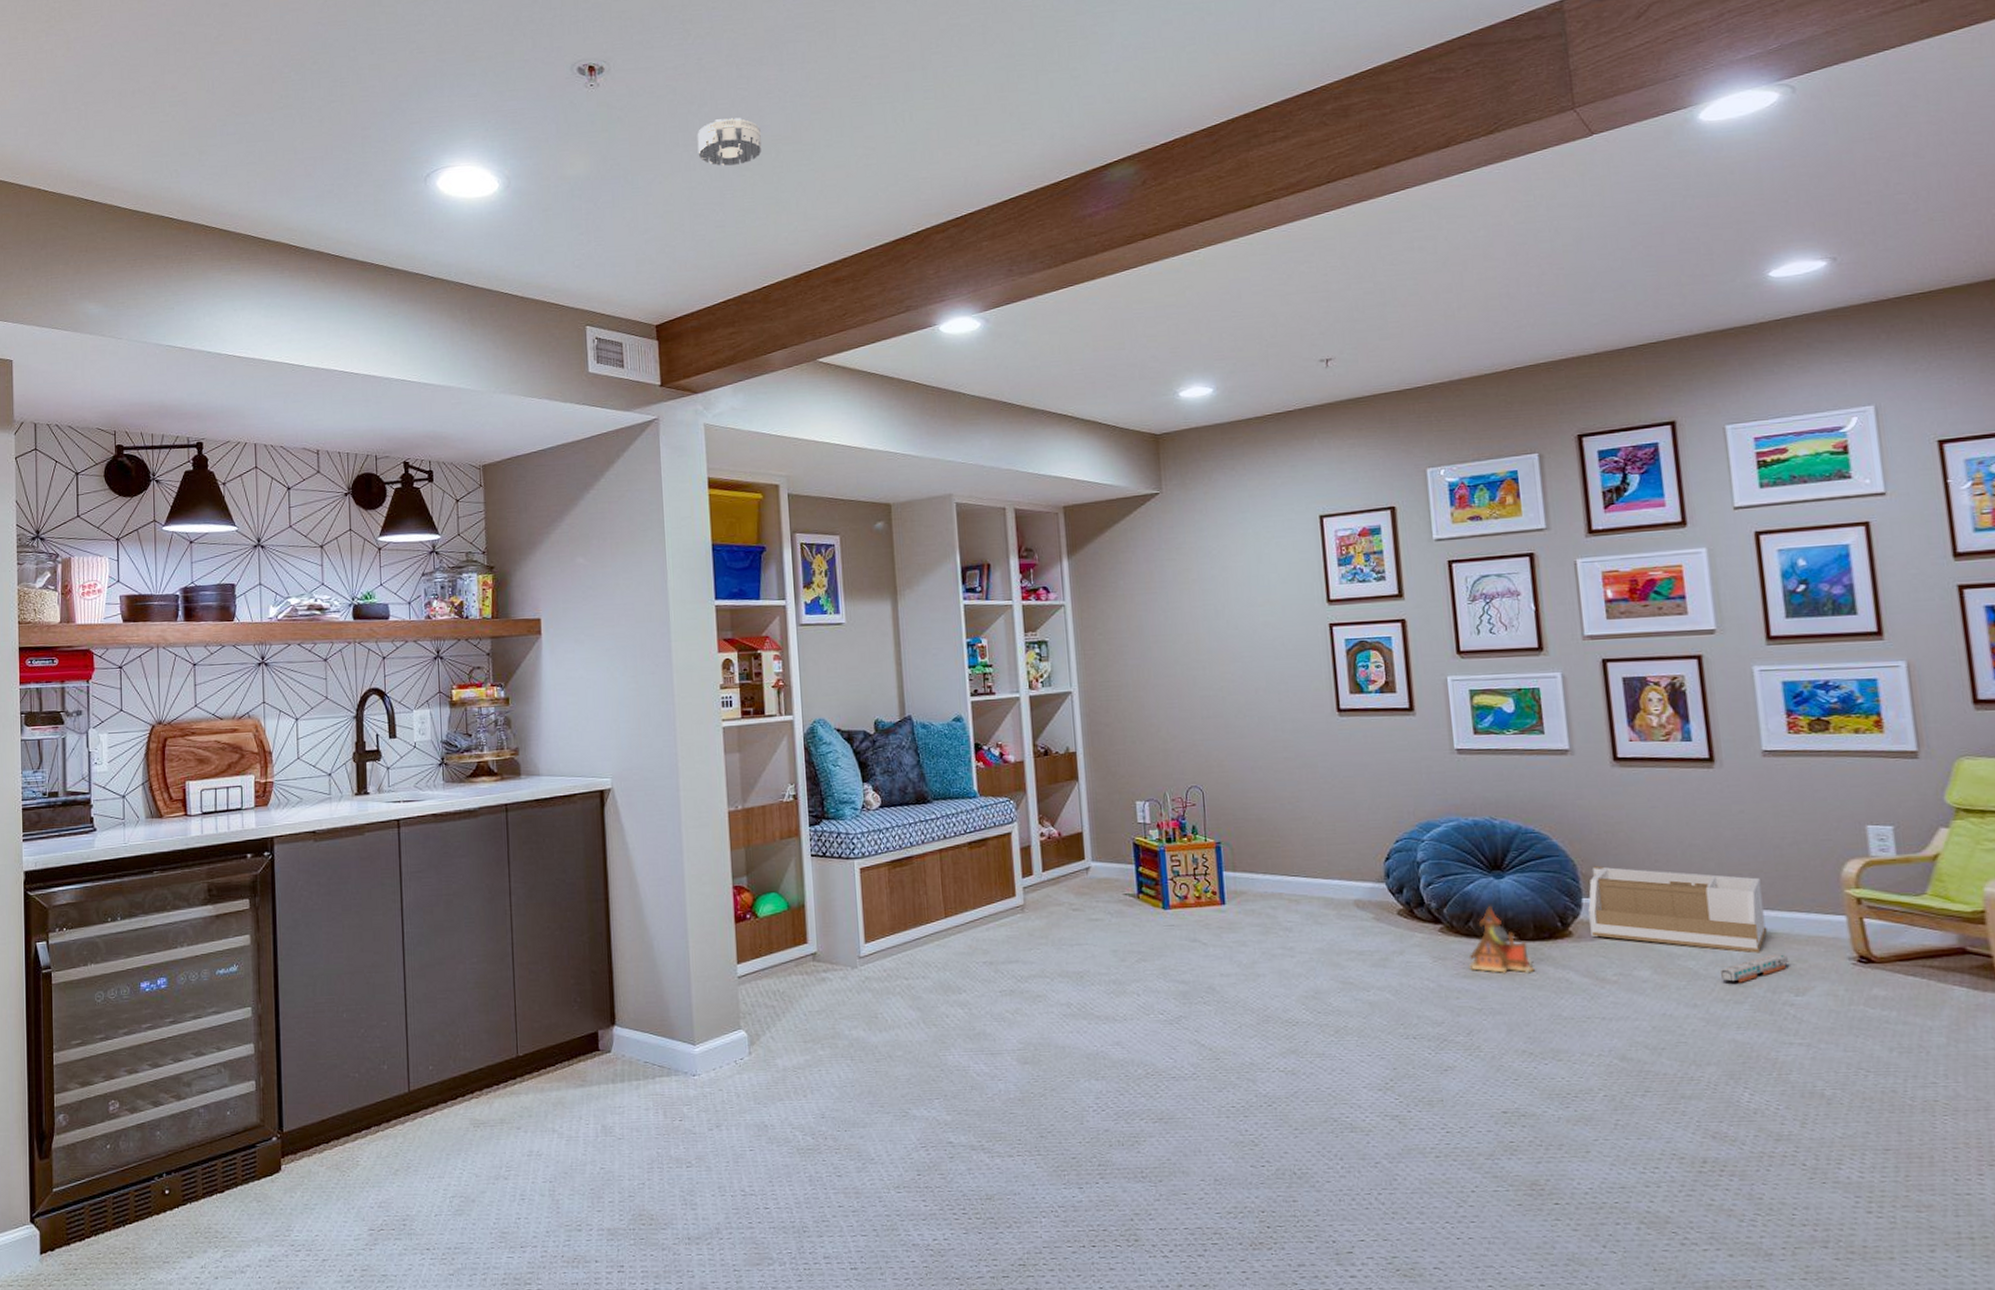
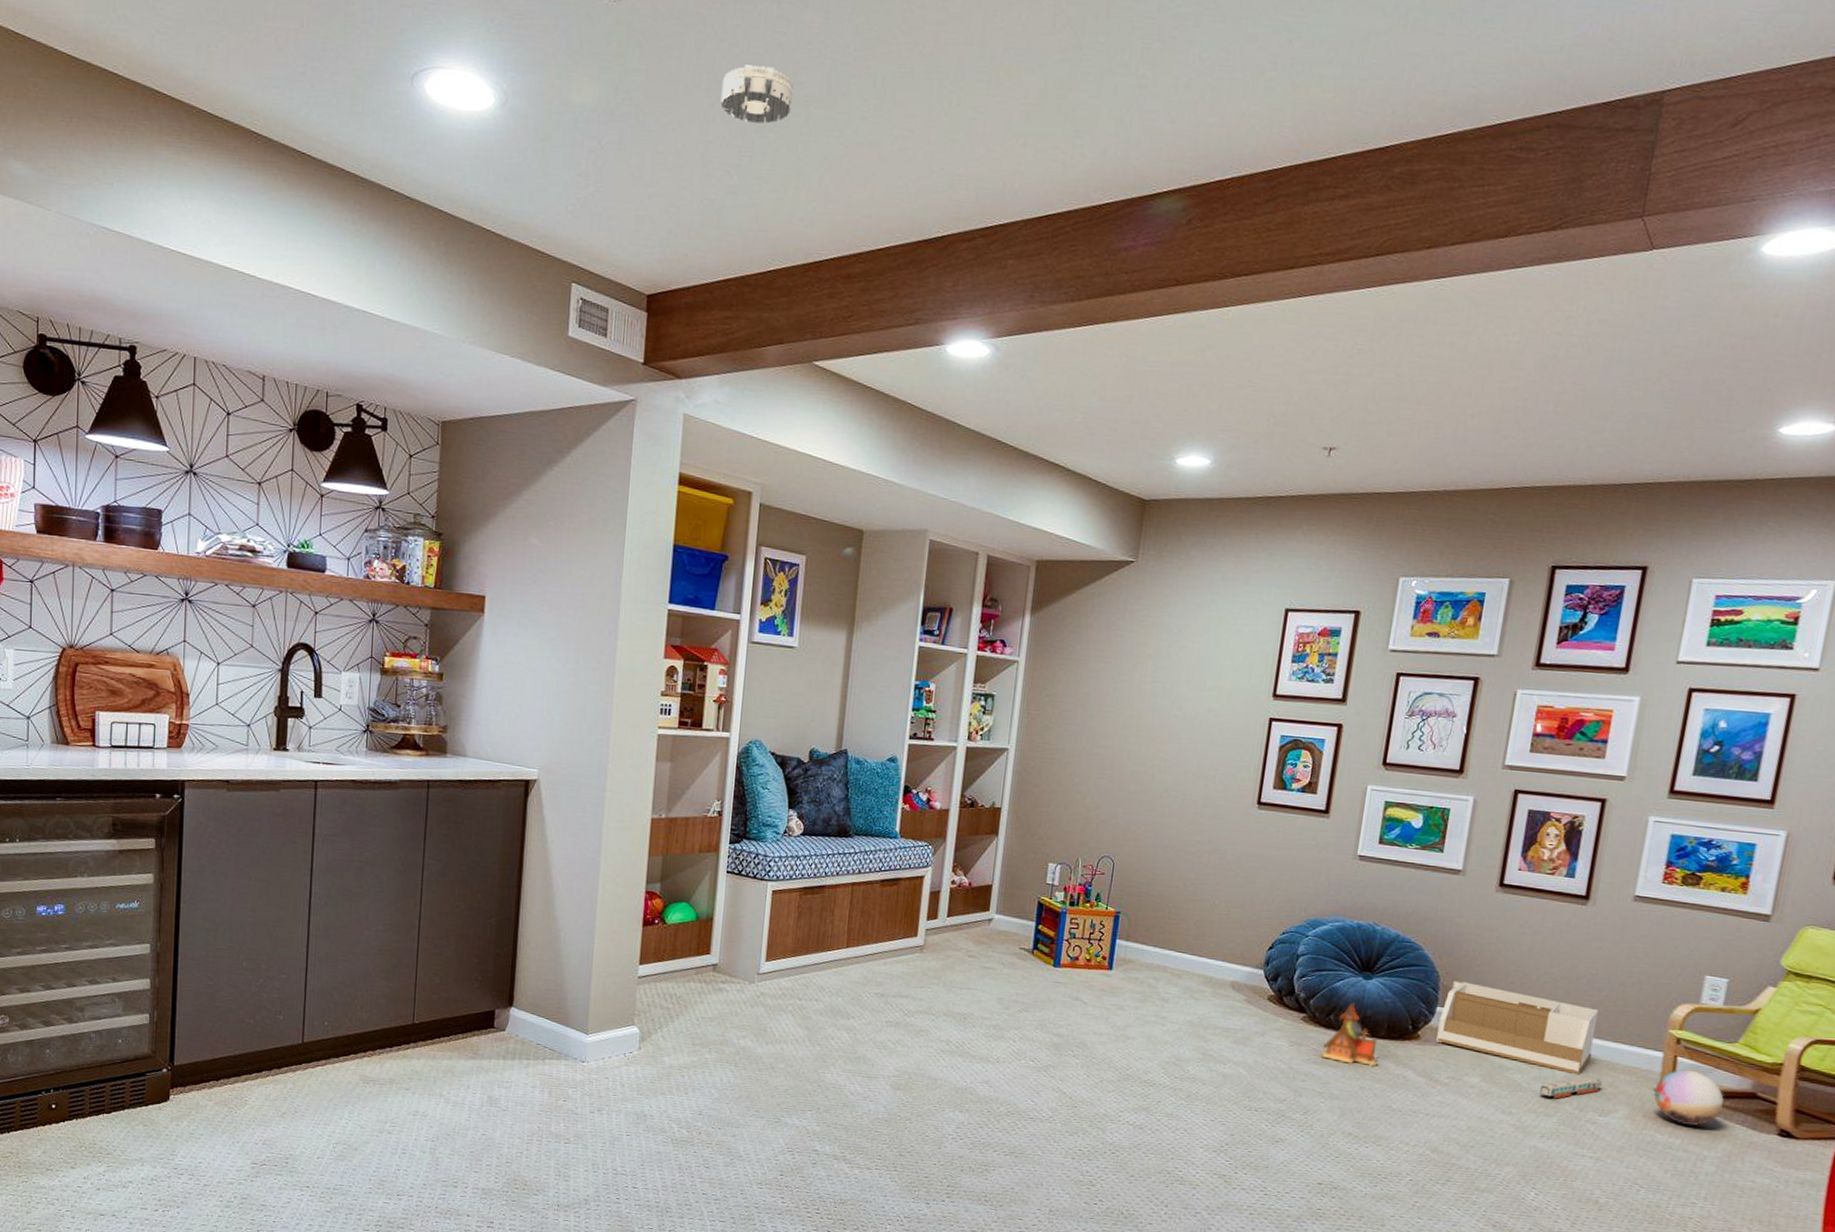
ball: none [1849,931,1933,994] -> present [1653,1069,1724,1126]

